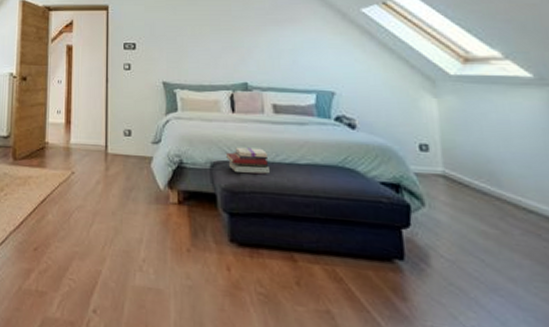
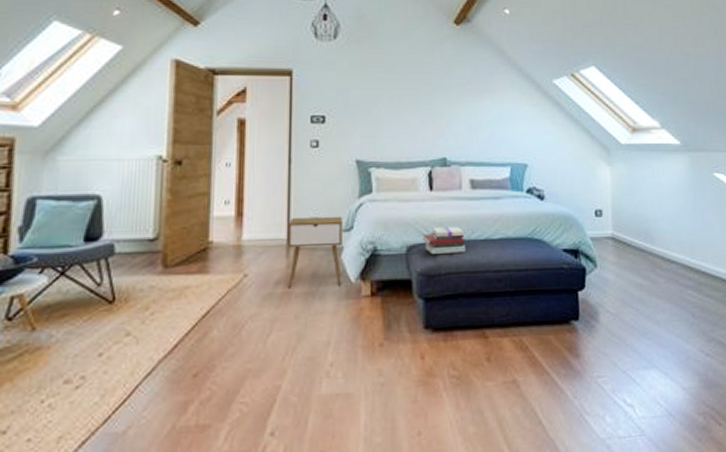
nightstand: none [105,128,152,192] -> present [287,216,343,290]

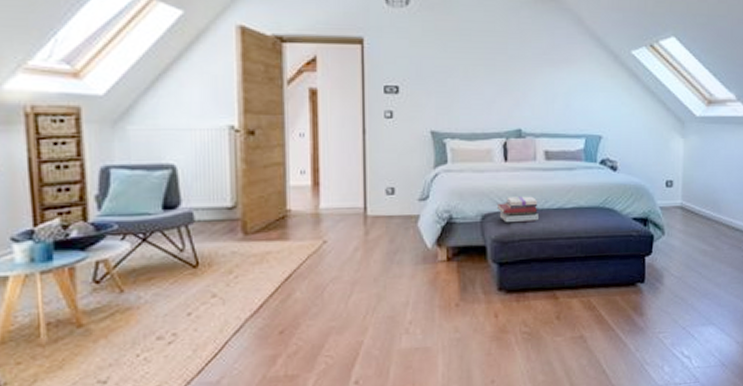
nightstand: present [287,216,343,290] -> none [364,185,419,255]

